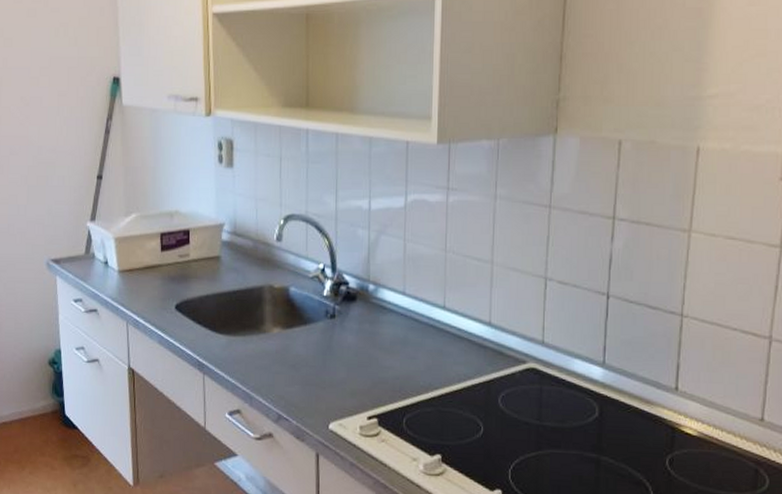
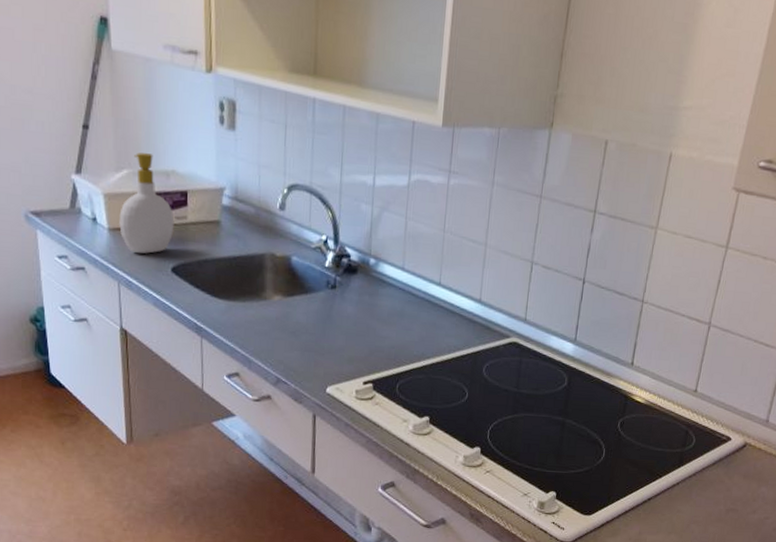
soap bottle: none [128,197,178,294] -> present [119,152,175,254]

